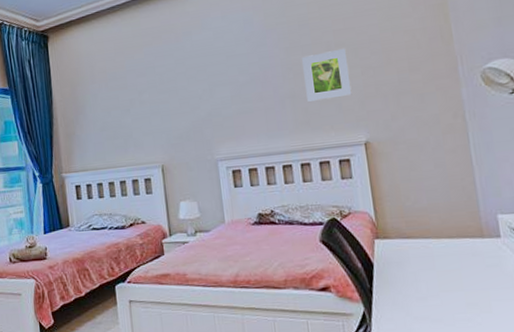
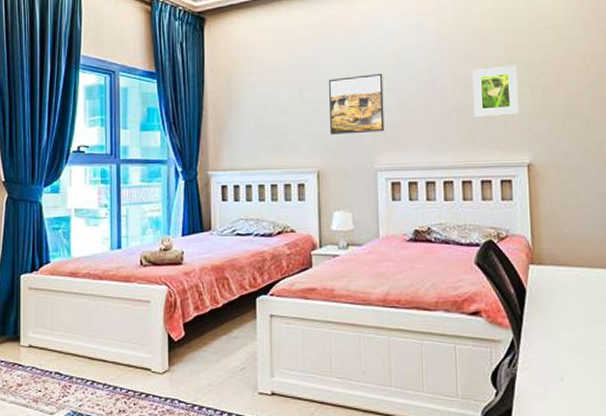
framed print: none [165,69,222,131] -> present [329,73,385,135]

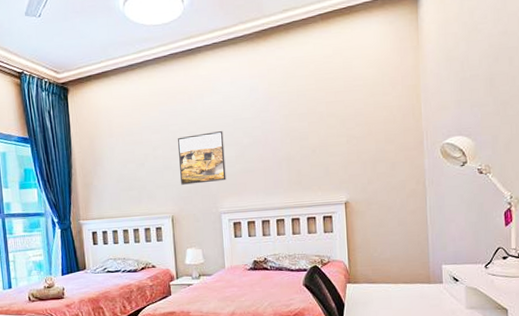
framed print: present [473,64,520,118] -> none [298,118,338,165]

